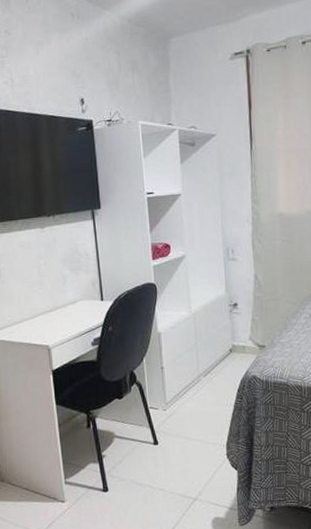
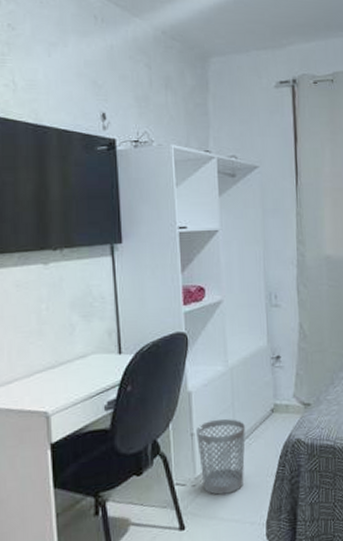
wastebasket: none [165,356,207,419] -> present [195,418,245,495]

